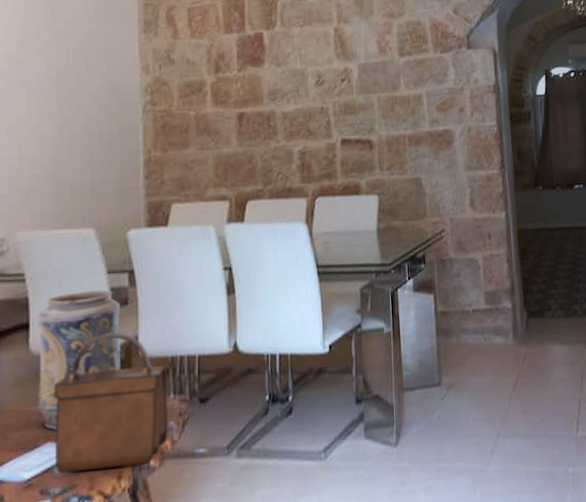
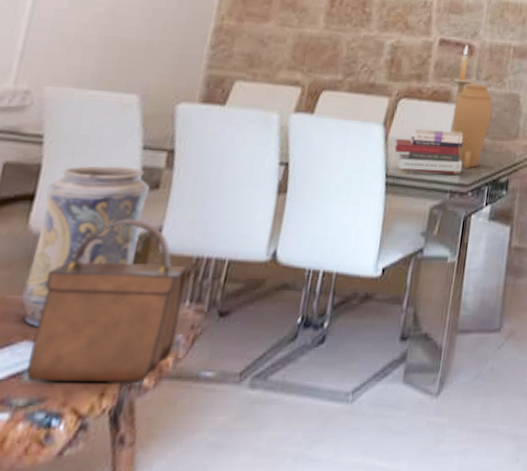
books: none [319,219,382,260] -> present [394,129,463,175]
candlestick: none [356,141,379,221] -> present [450,45,475,133]
vase: none [364,174,400,250] -> present [453,83,493,169]

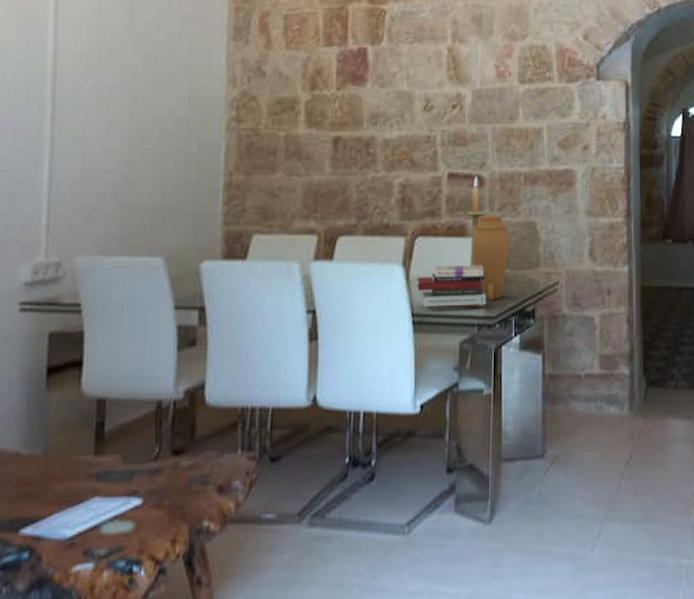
decorative vase: present [21,165,149,328] -> none [86,327,187,484]
handbag: present [26,218,189,384] -> none [102,376,237,533]

